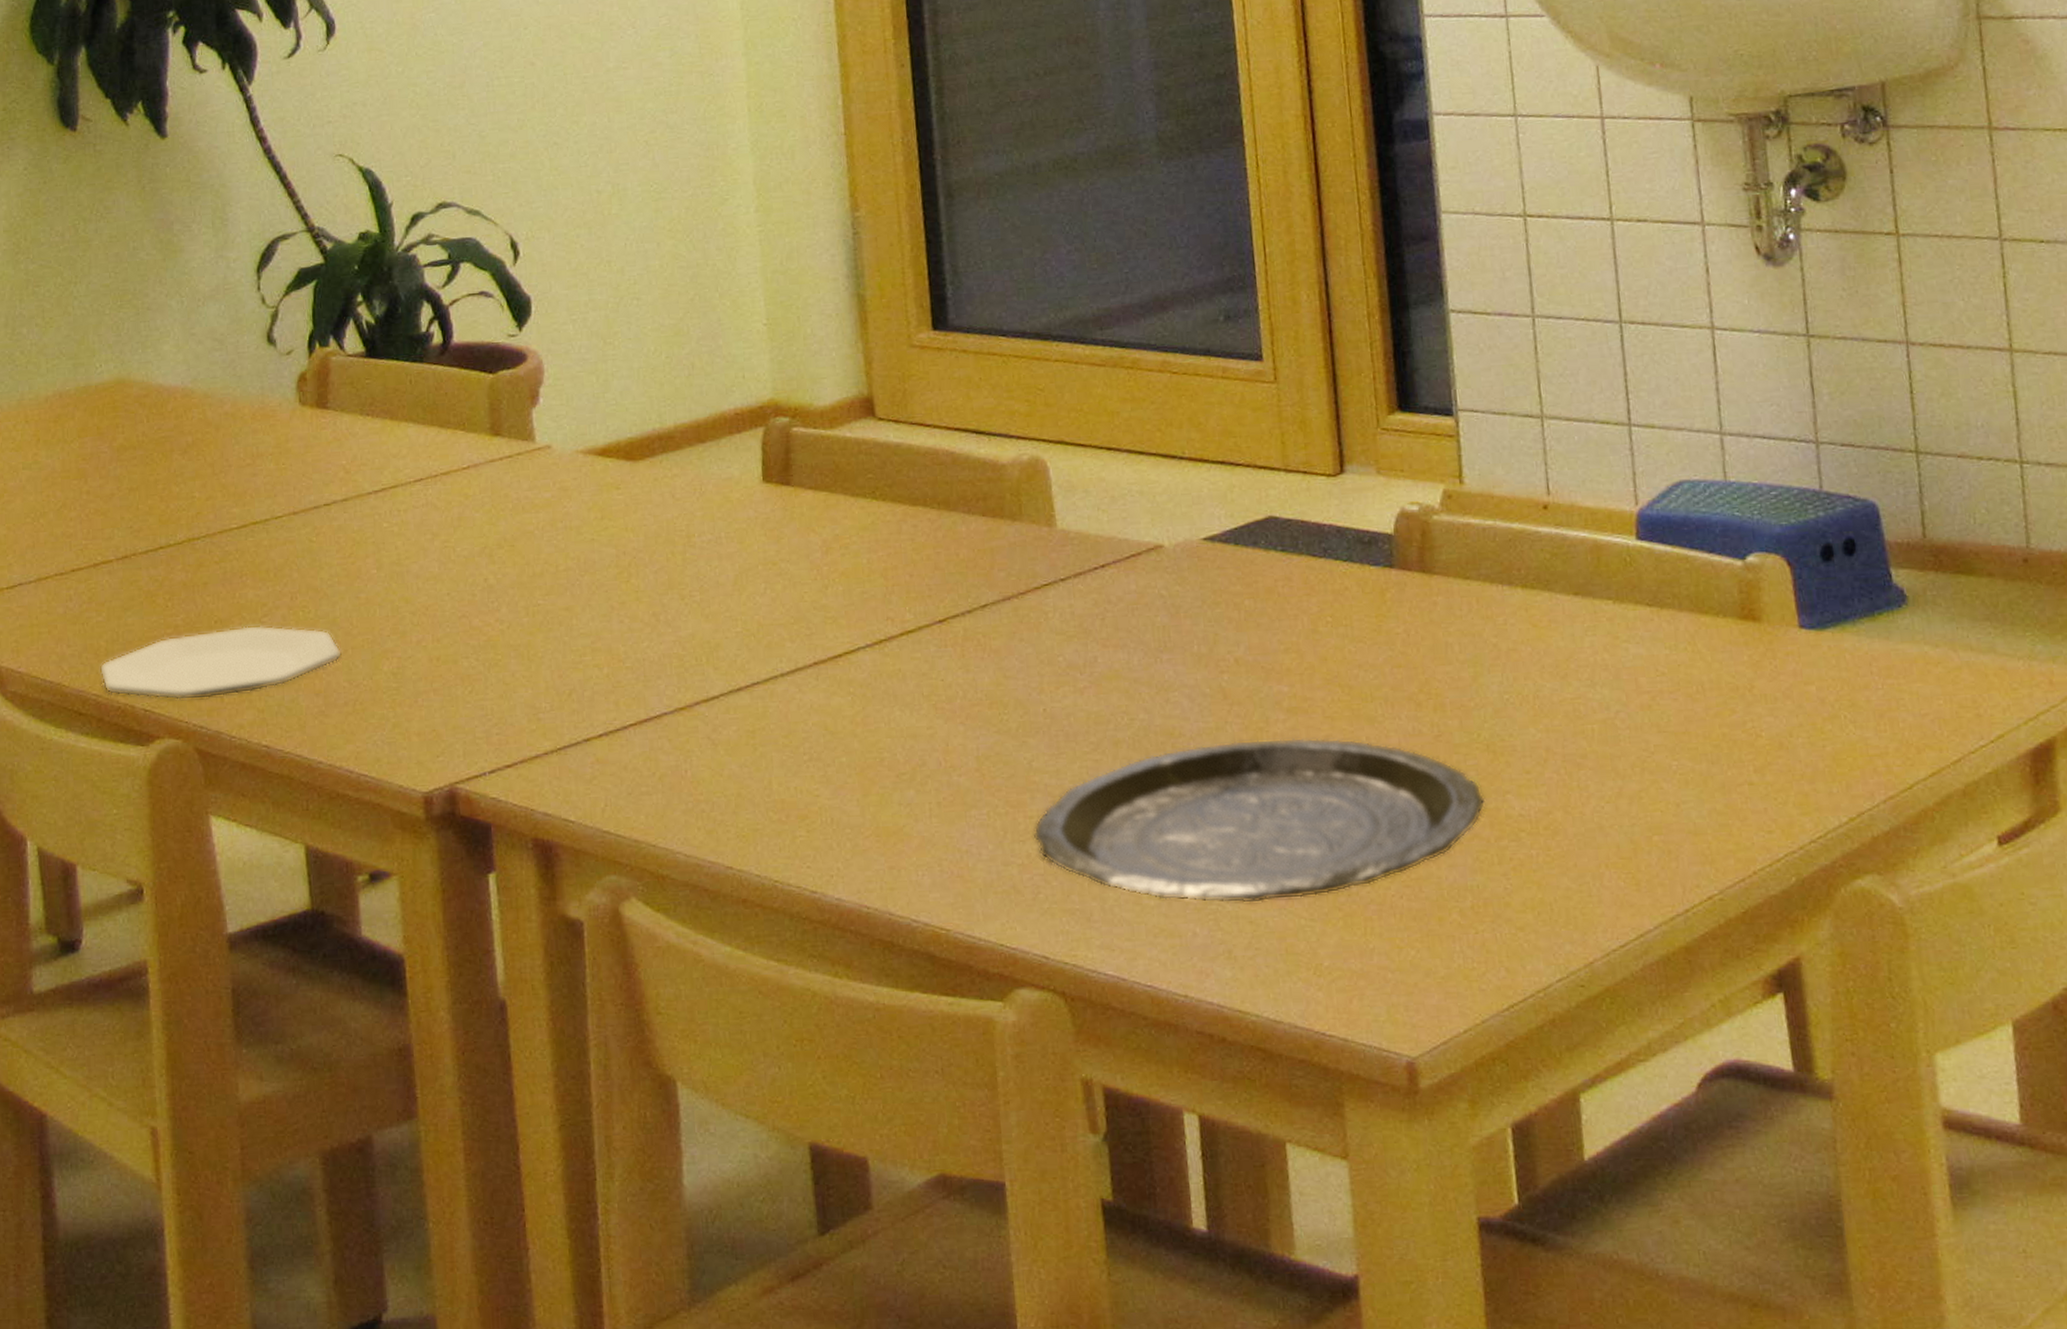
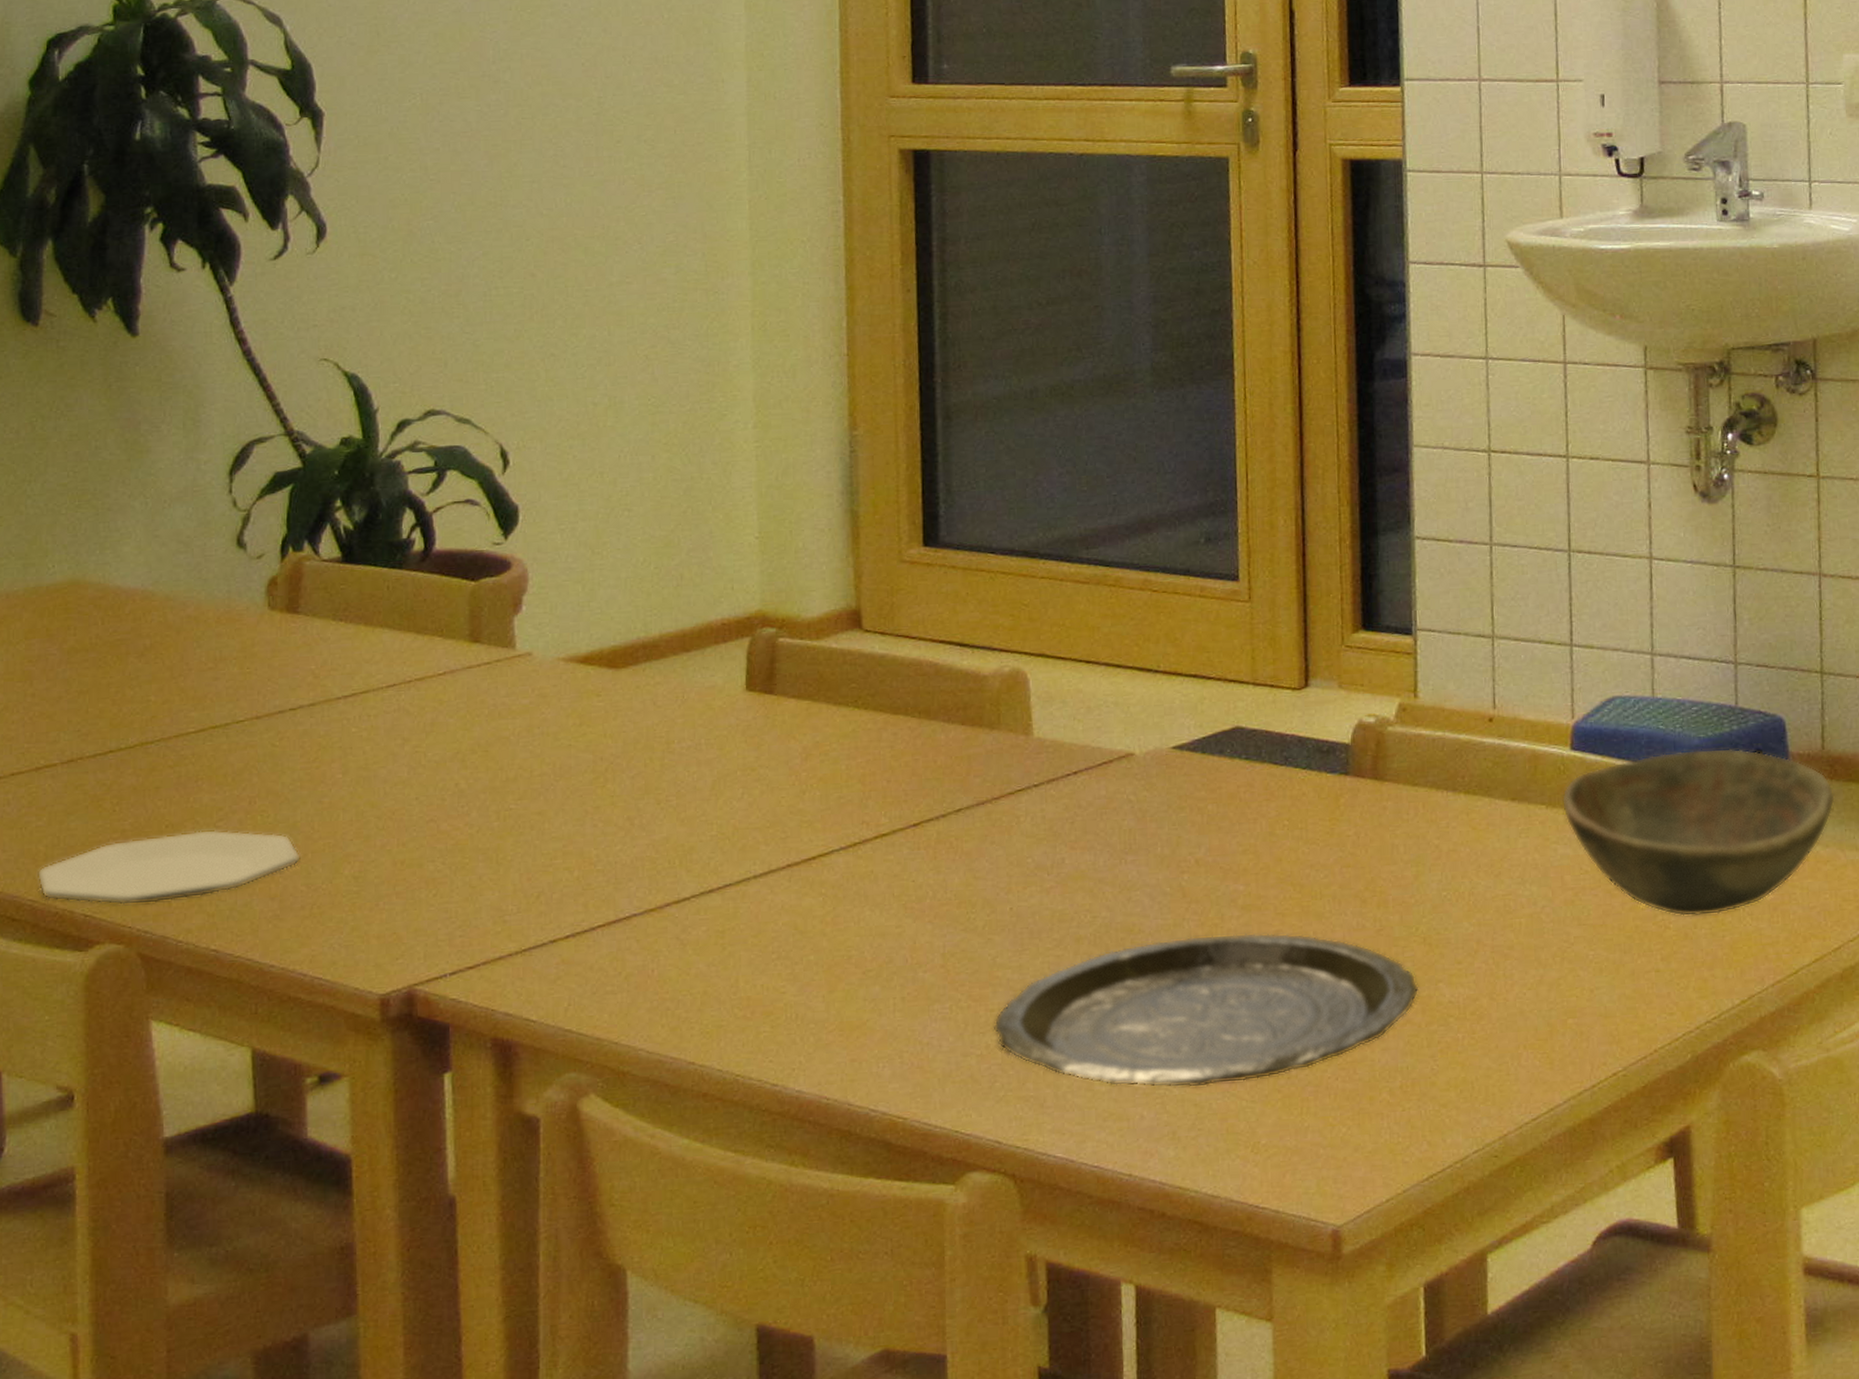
bowl: none [1629,536,1943,724] -> present [1561,748,1835,917]

